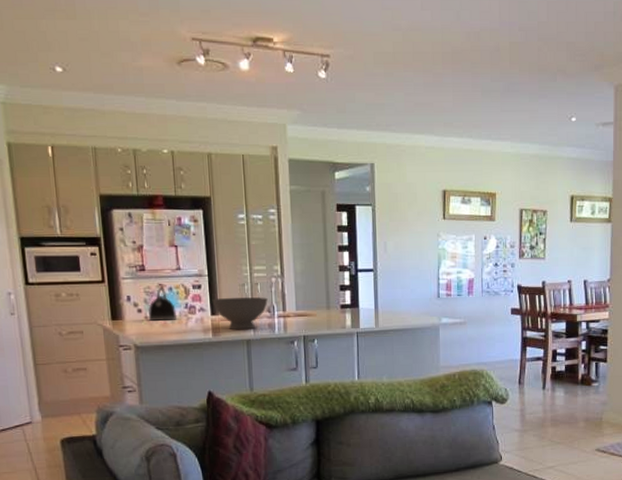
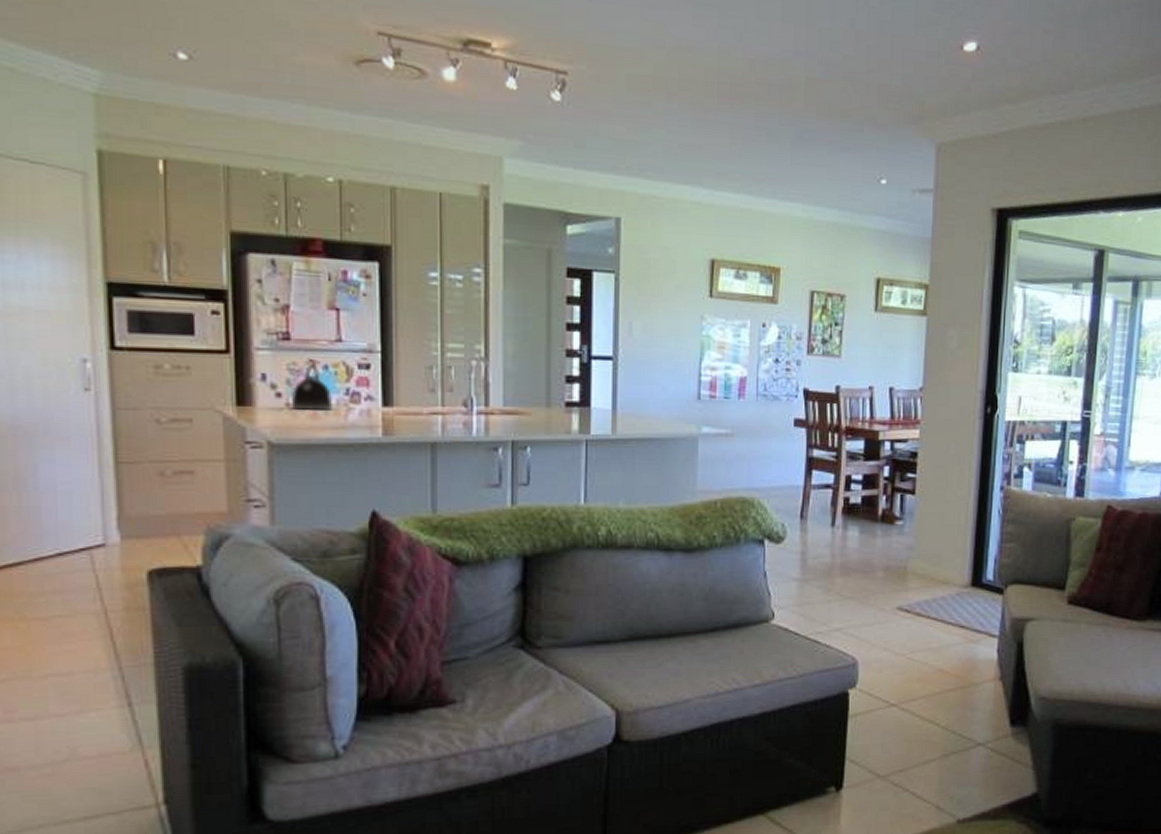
bowl: present [212,297,268,330] -> none [385,384,464,429]

